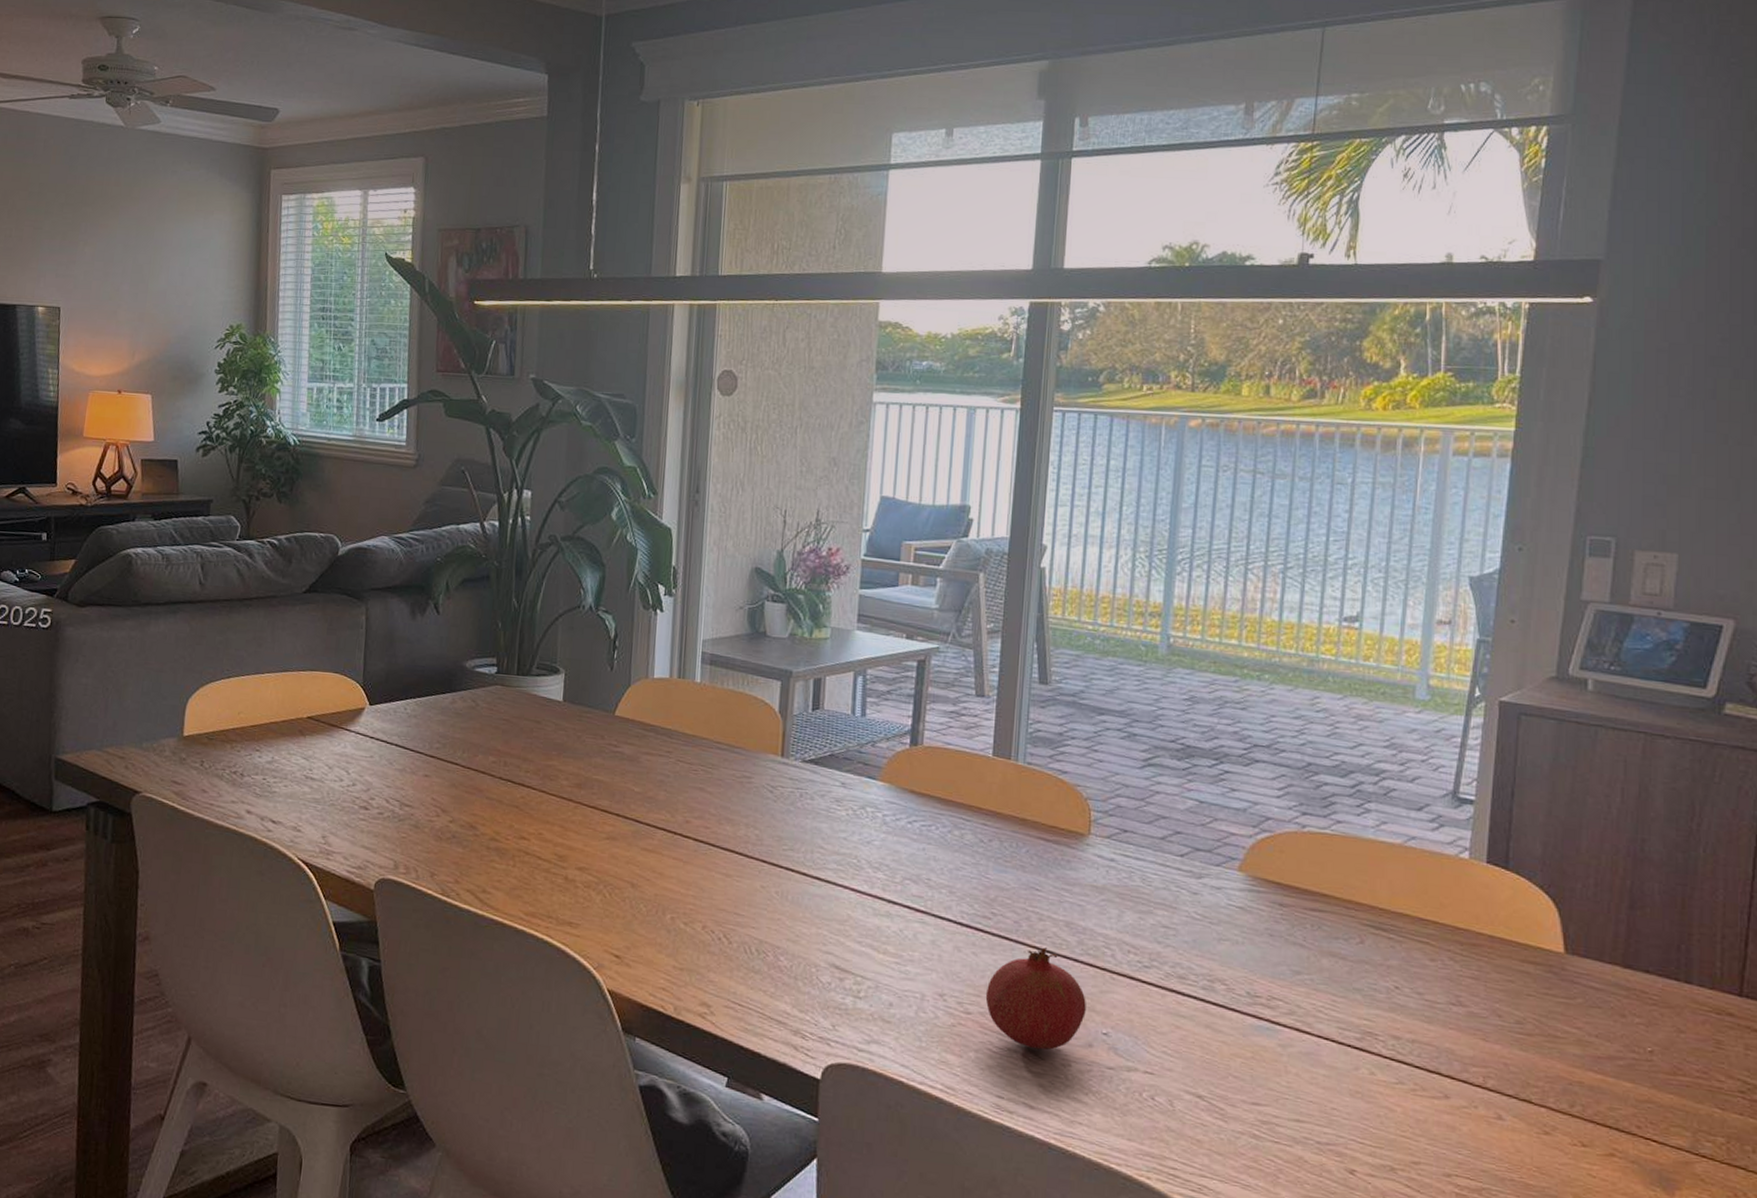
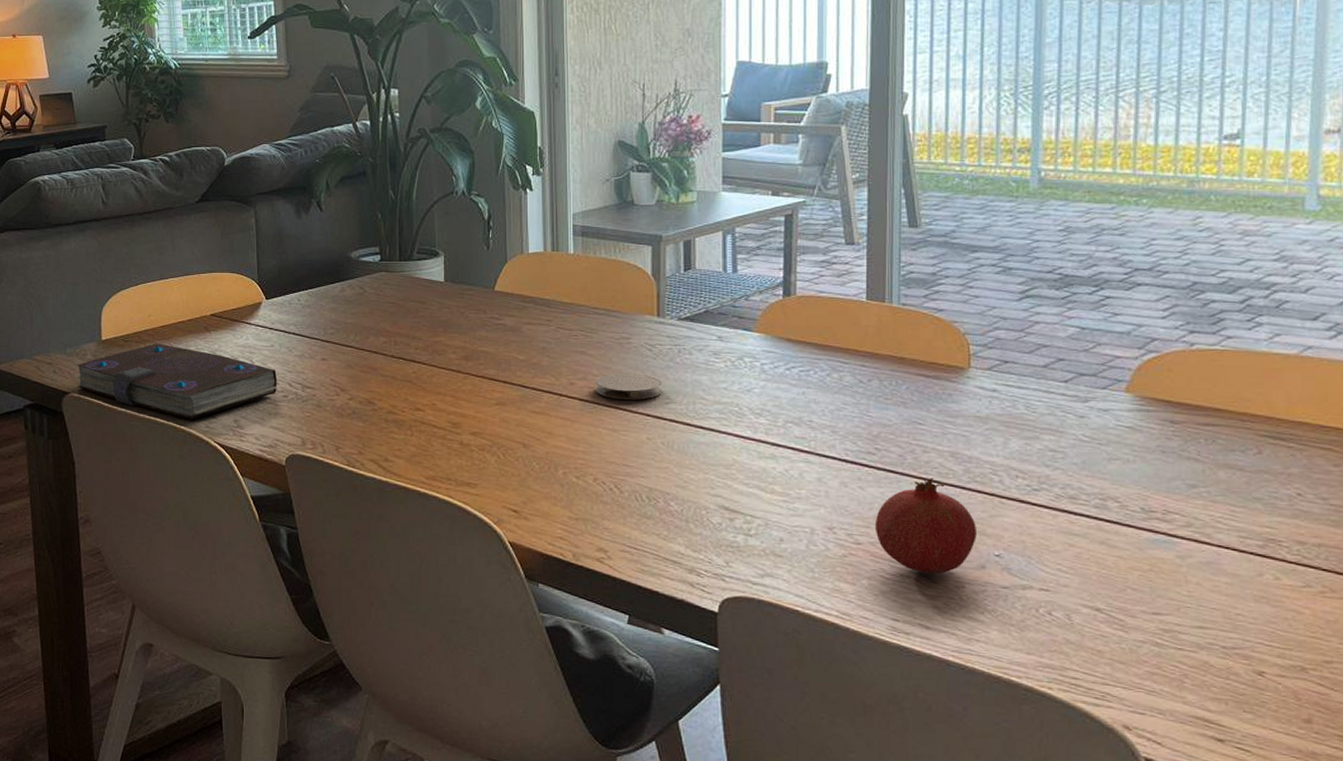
book: none [147,744,374,832] -> present [73,343,278,420]
coaster: none [711,813,781,845] -> present [595,373,662,400]

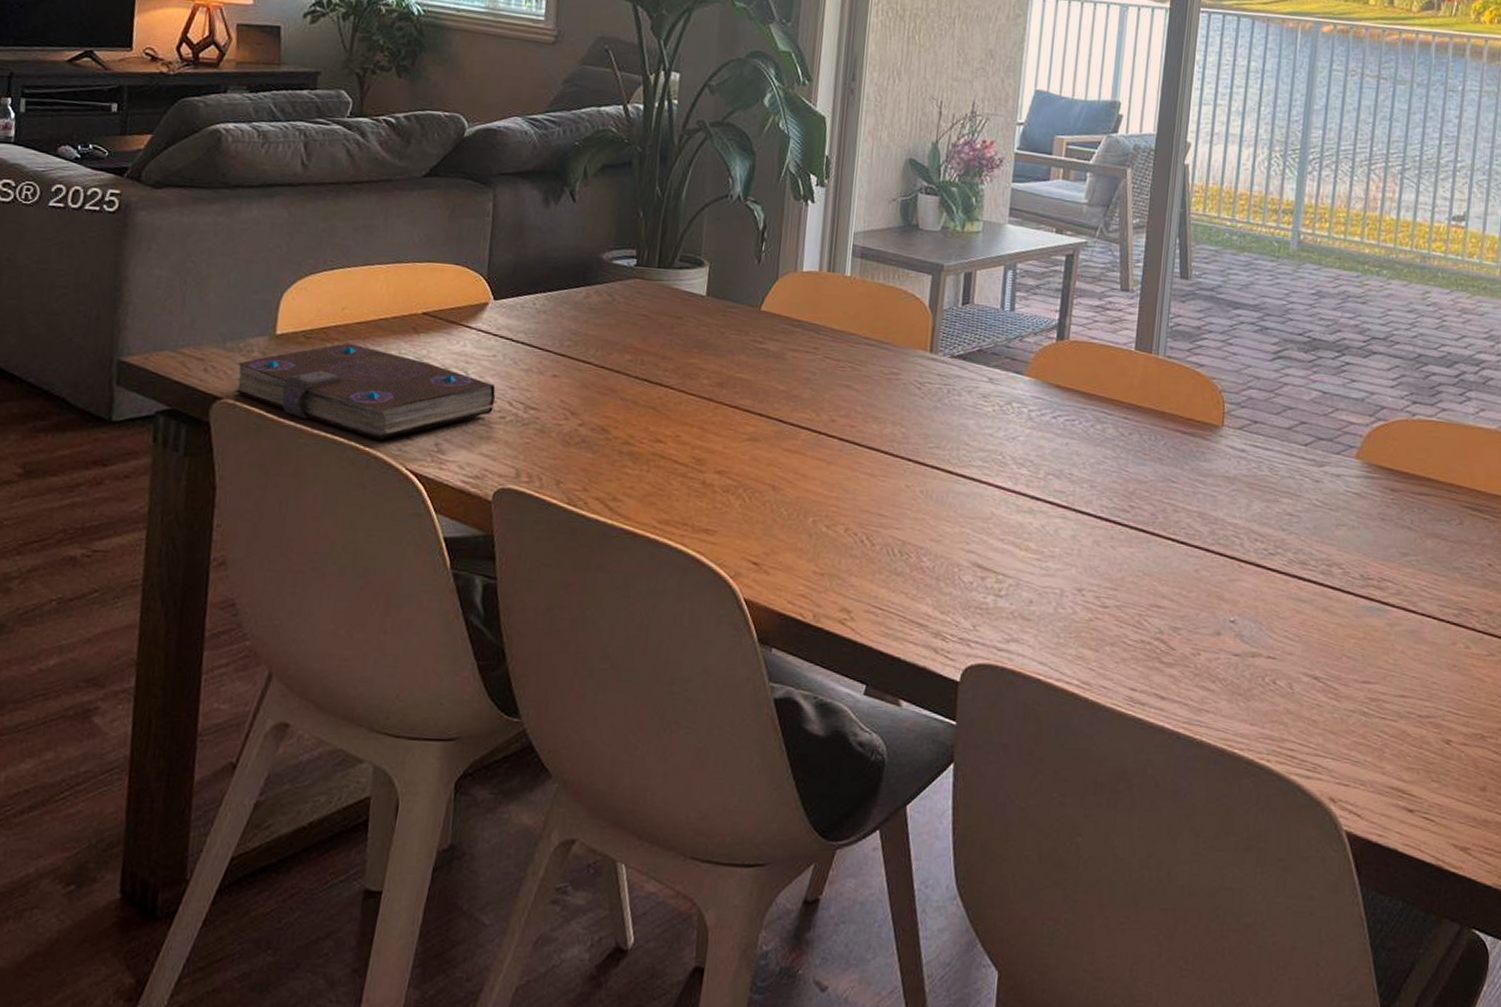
coaster: present [595,373,662,400] -> none [857,411,928,443]
fruit: present [874,478,976,574] -> none [1122,539,1216,640]

